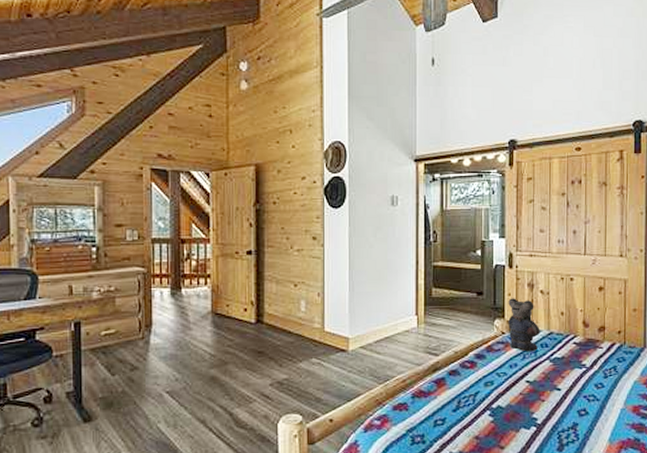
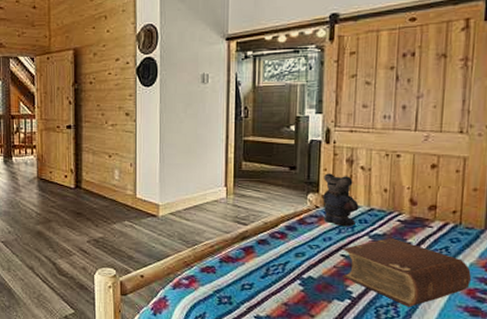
bible: none [526,360,636,429] -> present [341,237,472,307]

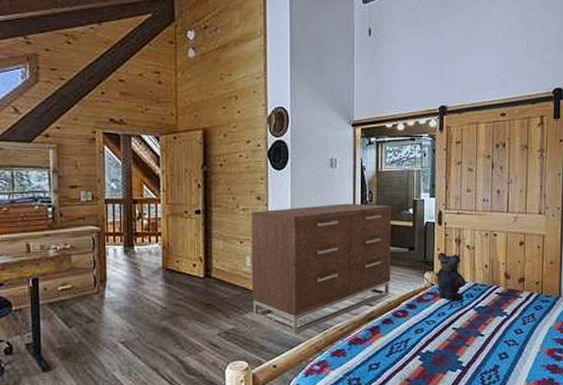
dresser: none [119,119,270,247] -> present [250,203,392,334]
bible: present [341,237,472,307] -> none [453,308,551,371]

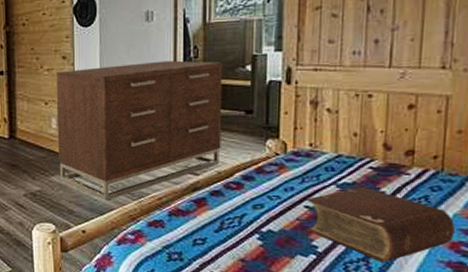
bear: present [437,252,466,301] -> none [283,117,325,174]
bible: none [453,308,551,371] -> present [305,186,456,263]

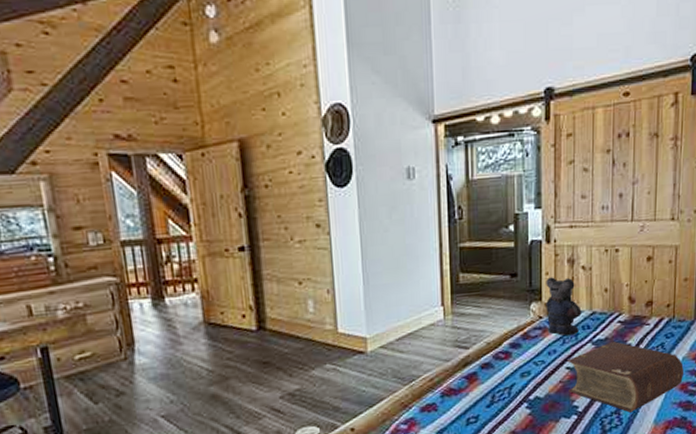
dresser: present [55,60,223,200] -> none [309,222,489,390]
bear: none [283,117,325,174] -> present [546,277,582,336]

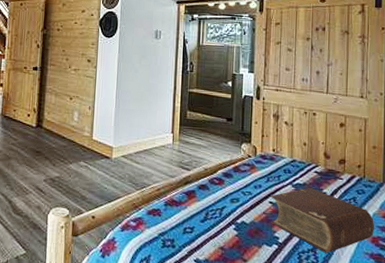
bear: present [546,277,582,336] -> none [254,126,284,175]

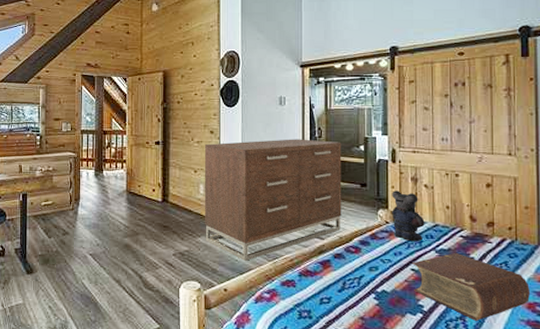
dresser: none [77,71,211,189] -> present [204,139,342,261]
bear: none [254,126,284,175] -> present [392,190,425,241]

